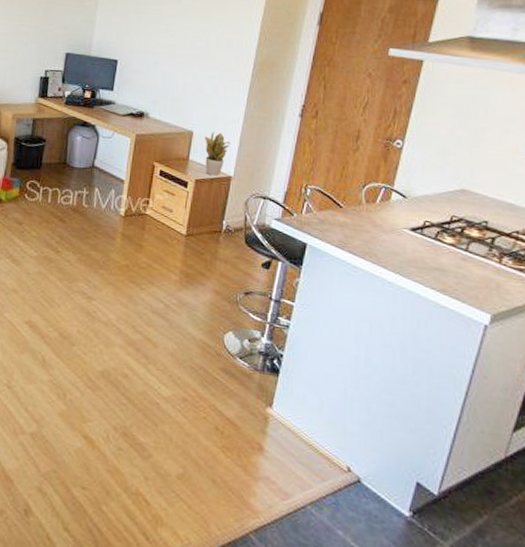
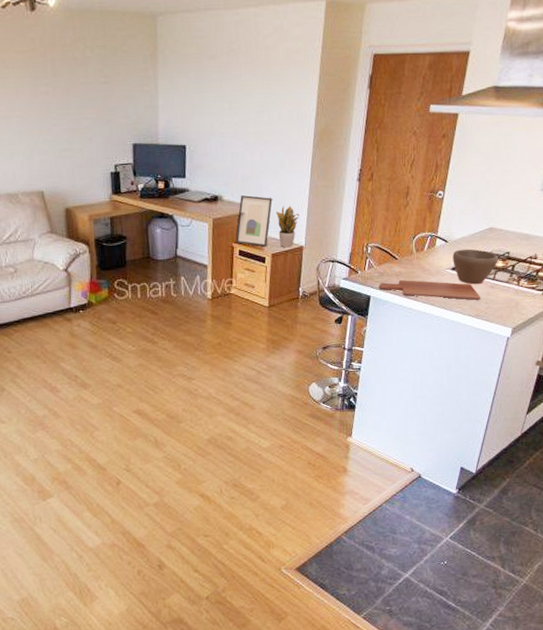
picture frame: none [158,115,203,171] -> present [236,195,274,247]
cutting board: none [317,231,448,272] -> present [379,279,481,300]
bowl: none [412,208,472,253] -> present [452,249,498,285]

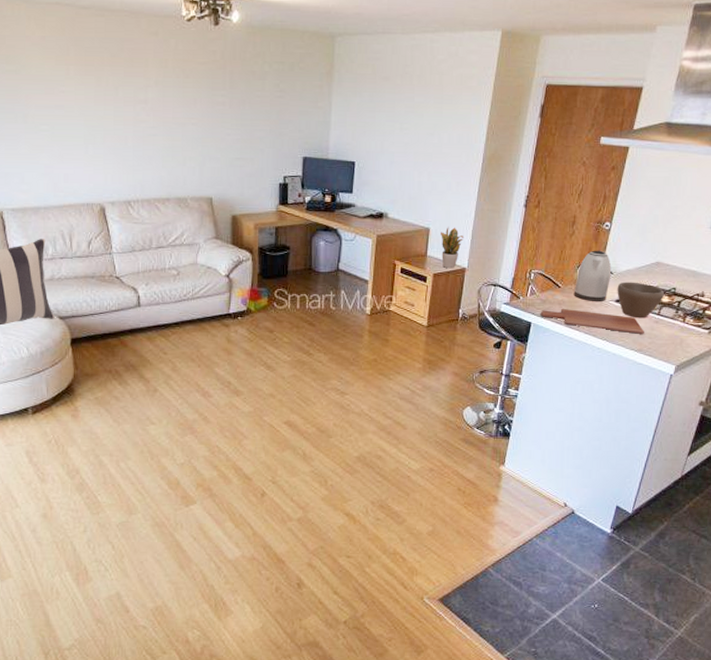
picture frame: present [236,195,274,247] -> none [398,214,439,266]
kettle: none [410,219,447,271] -> present [573,250,612,301]

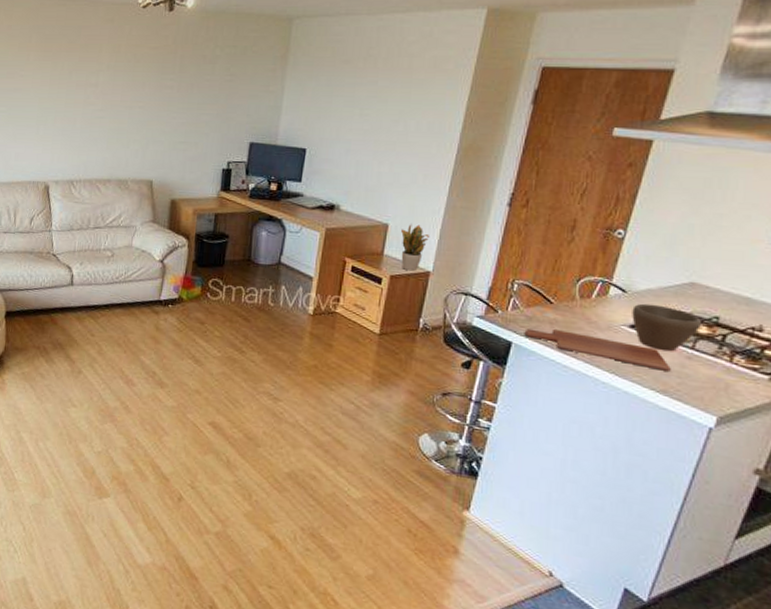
kettle: present [573,250,612,301] -> none [570,262,625,325]

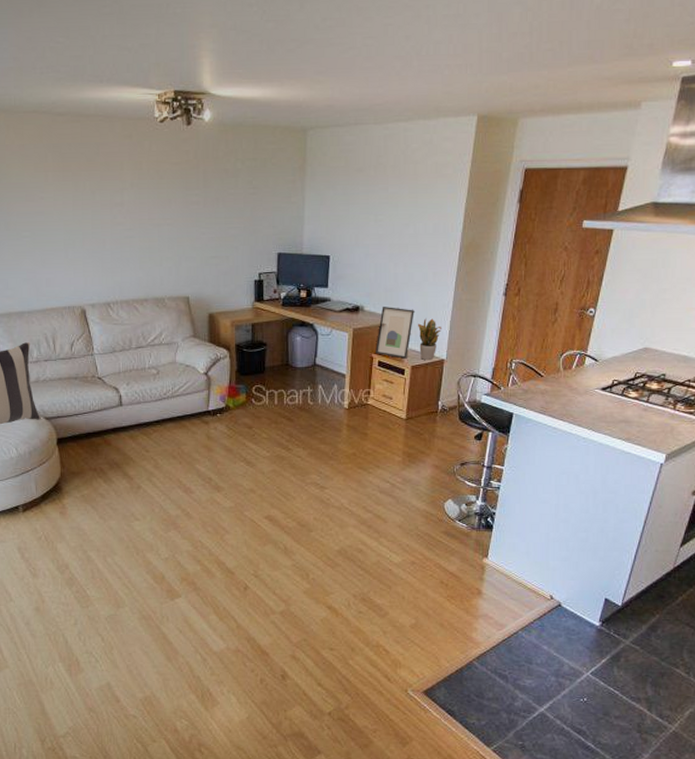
picture frame: none [349,207,400,267] -> present [376,307,416,359]
cutting board: present [524,328,671,371] -> none [522,397,632,422]
bowl: present [632,303,701,352] -> none [603,369,653,407]

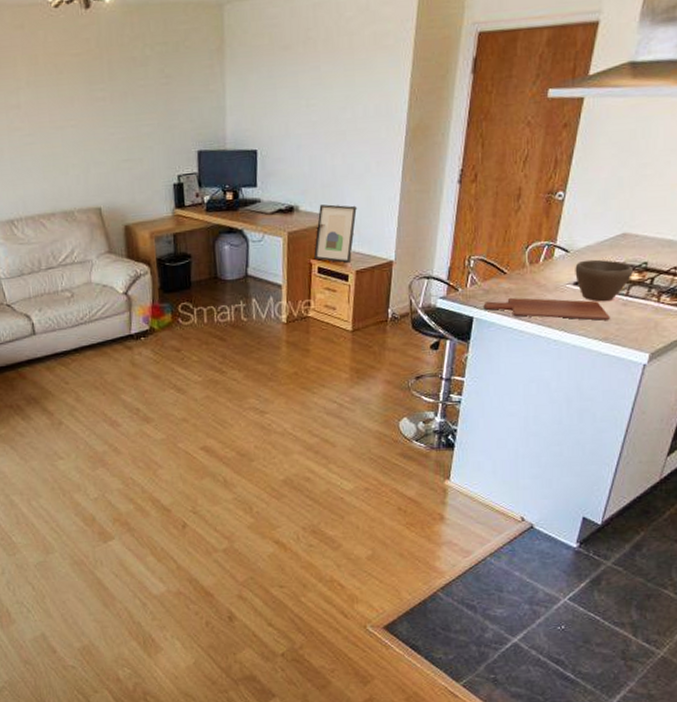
potted plant: present [418,318,441,361] -> none [361,215,388,264]
cutting board: none [522,397,632,422] -> present [483,297,610,321]
bowl: none [603,369,653,407] -> present [575,259,633,302]

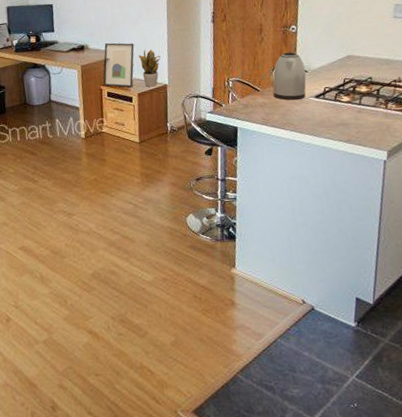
potted plant: none [361,215,388,264] -> present [139,49,161,88]
cutting board: present [483,297,610,321] -> none [244,109,350,126]
kettle: none [522,225,568,287] -> present [272,52,307,101]
bowl: present [575,259,633,302] -> none [314,76,362,111]

